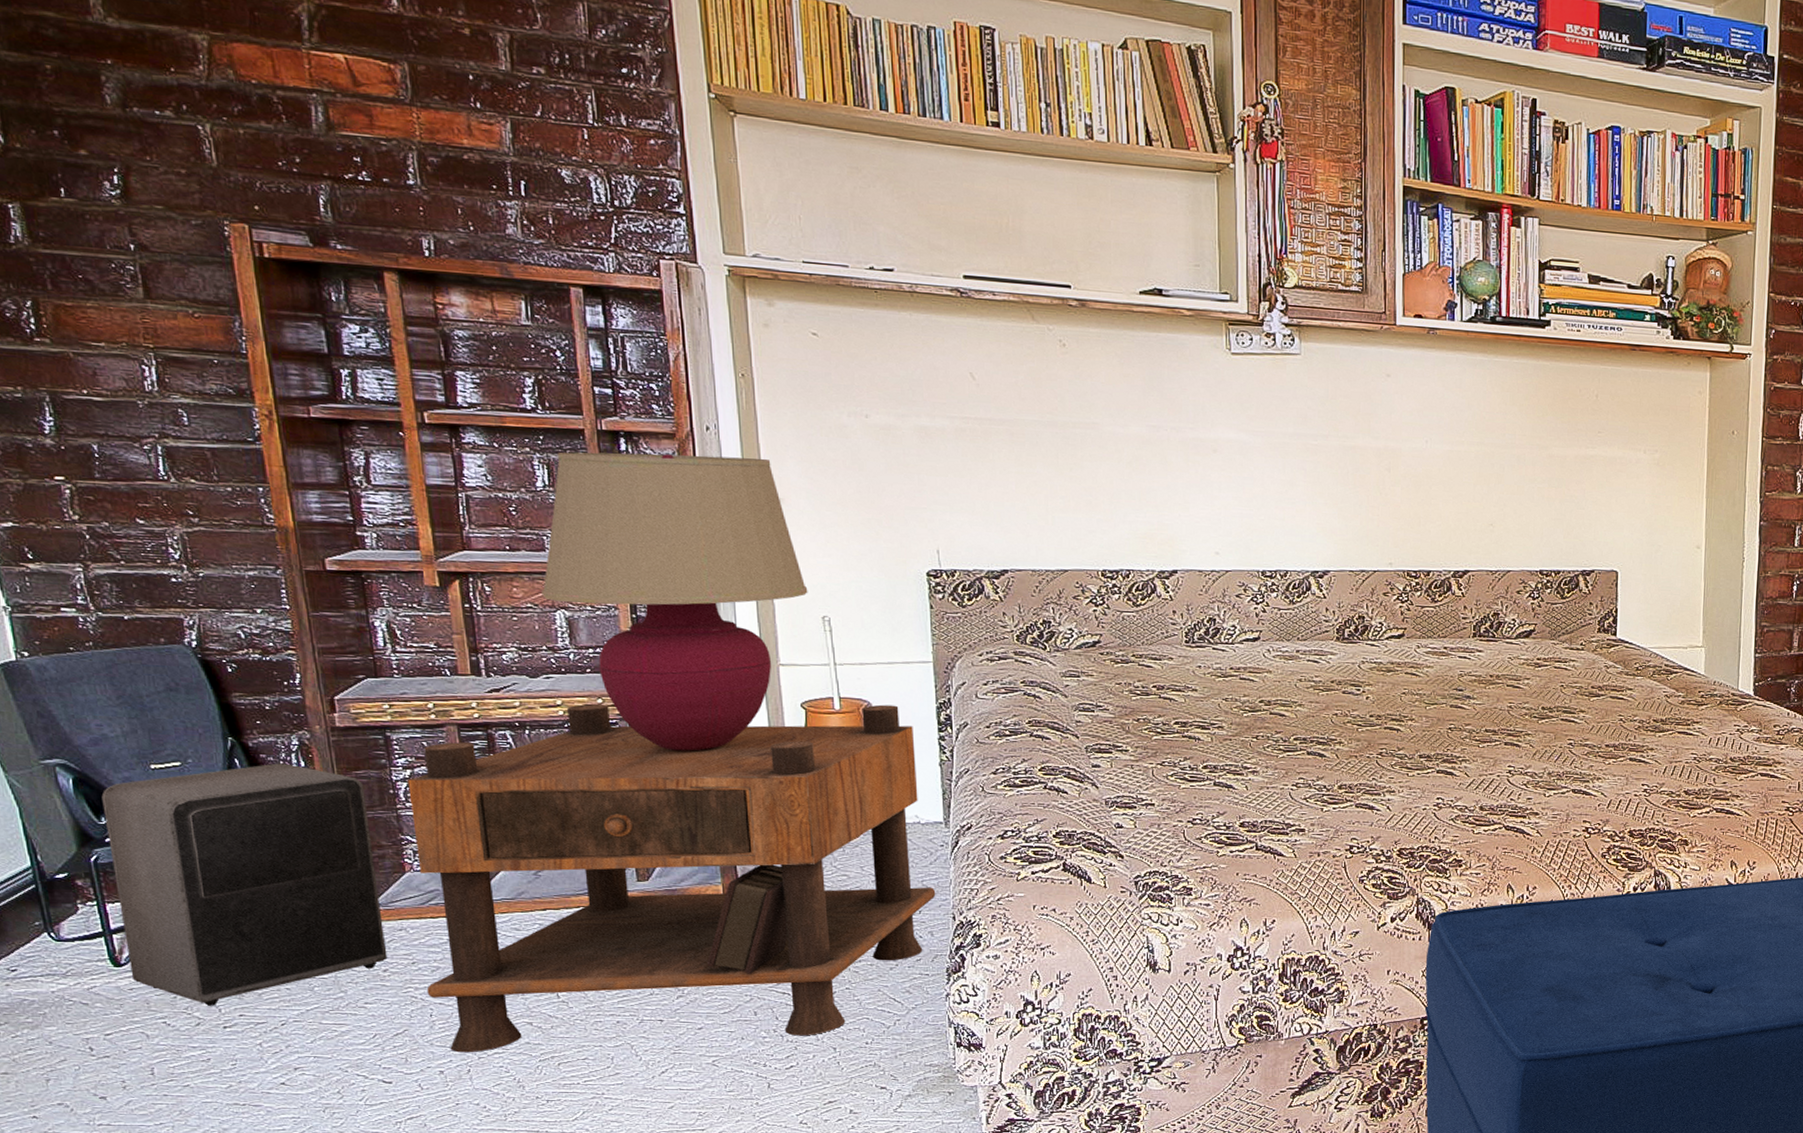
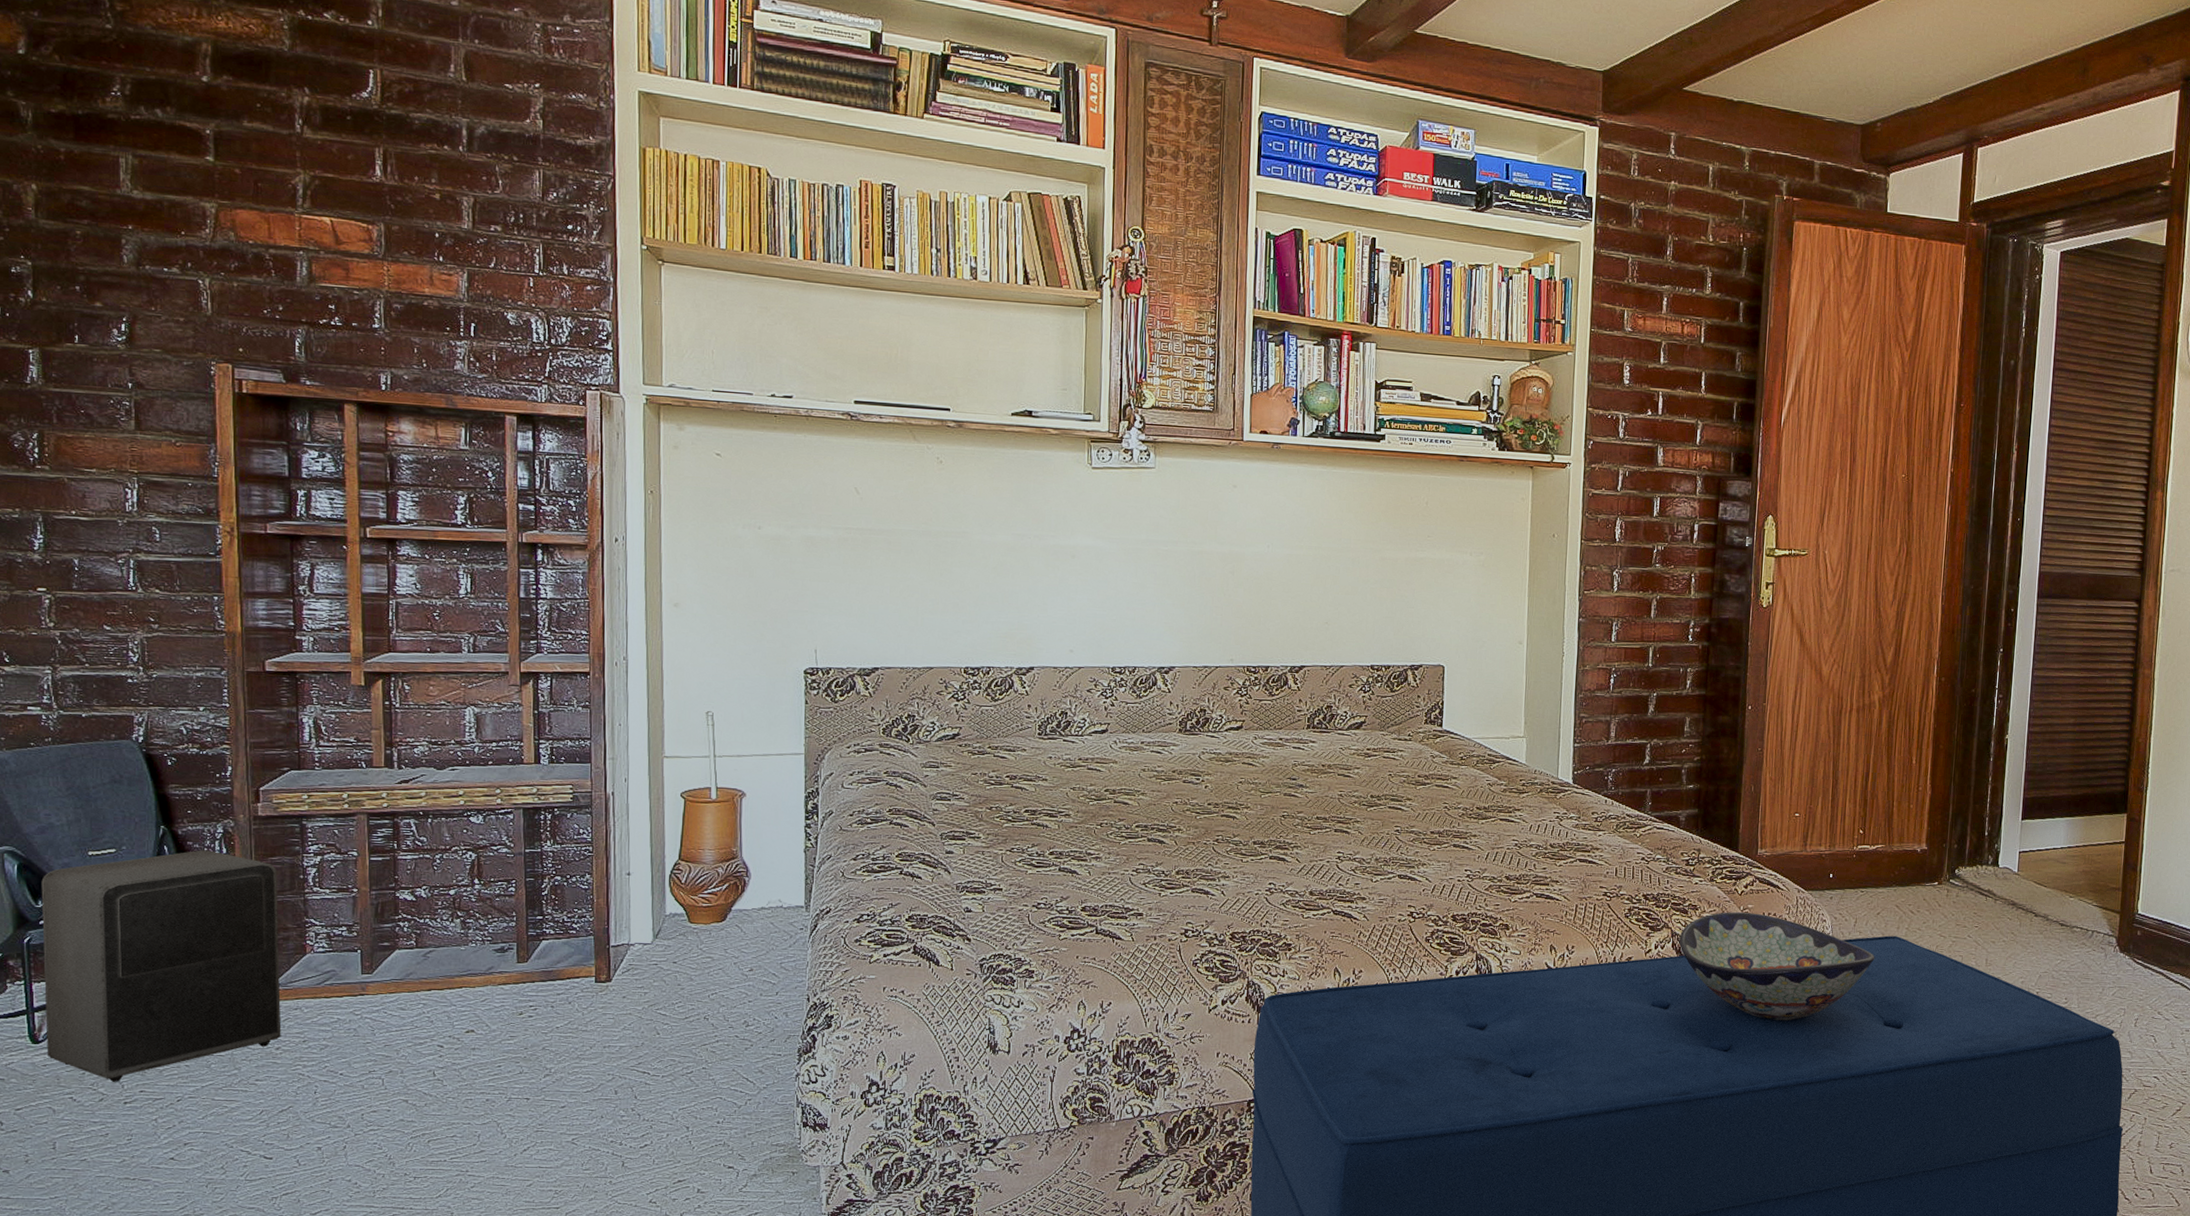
nightstand: present [408,704,936,1053] -> none [314,794,793,1130]
table lamp: present [541,451,808,751] -> none [455,562,695,839]

